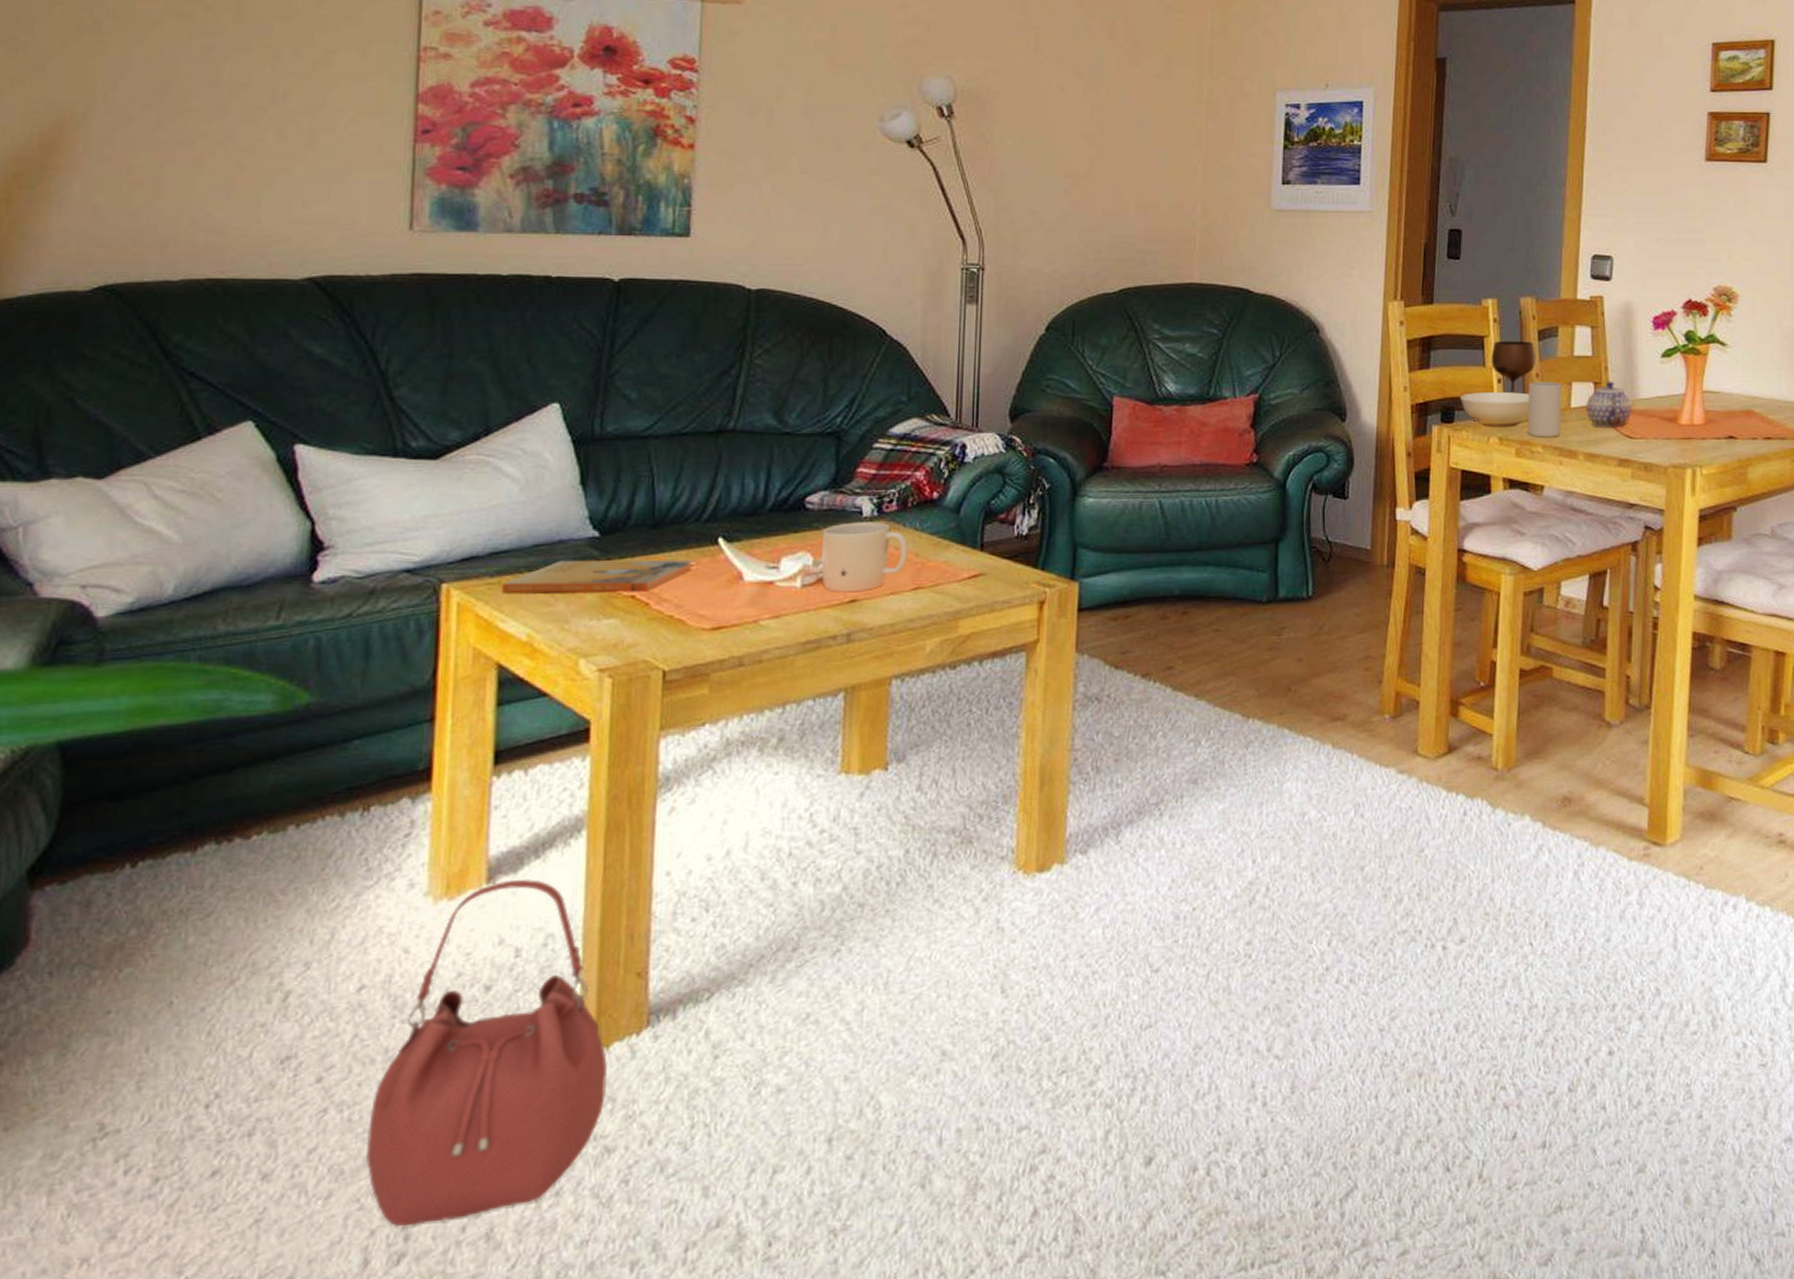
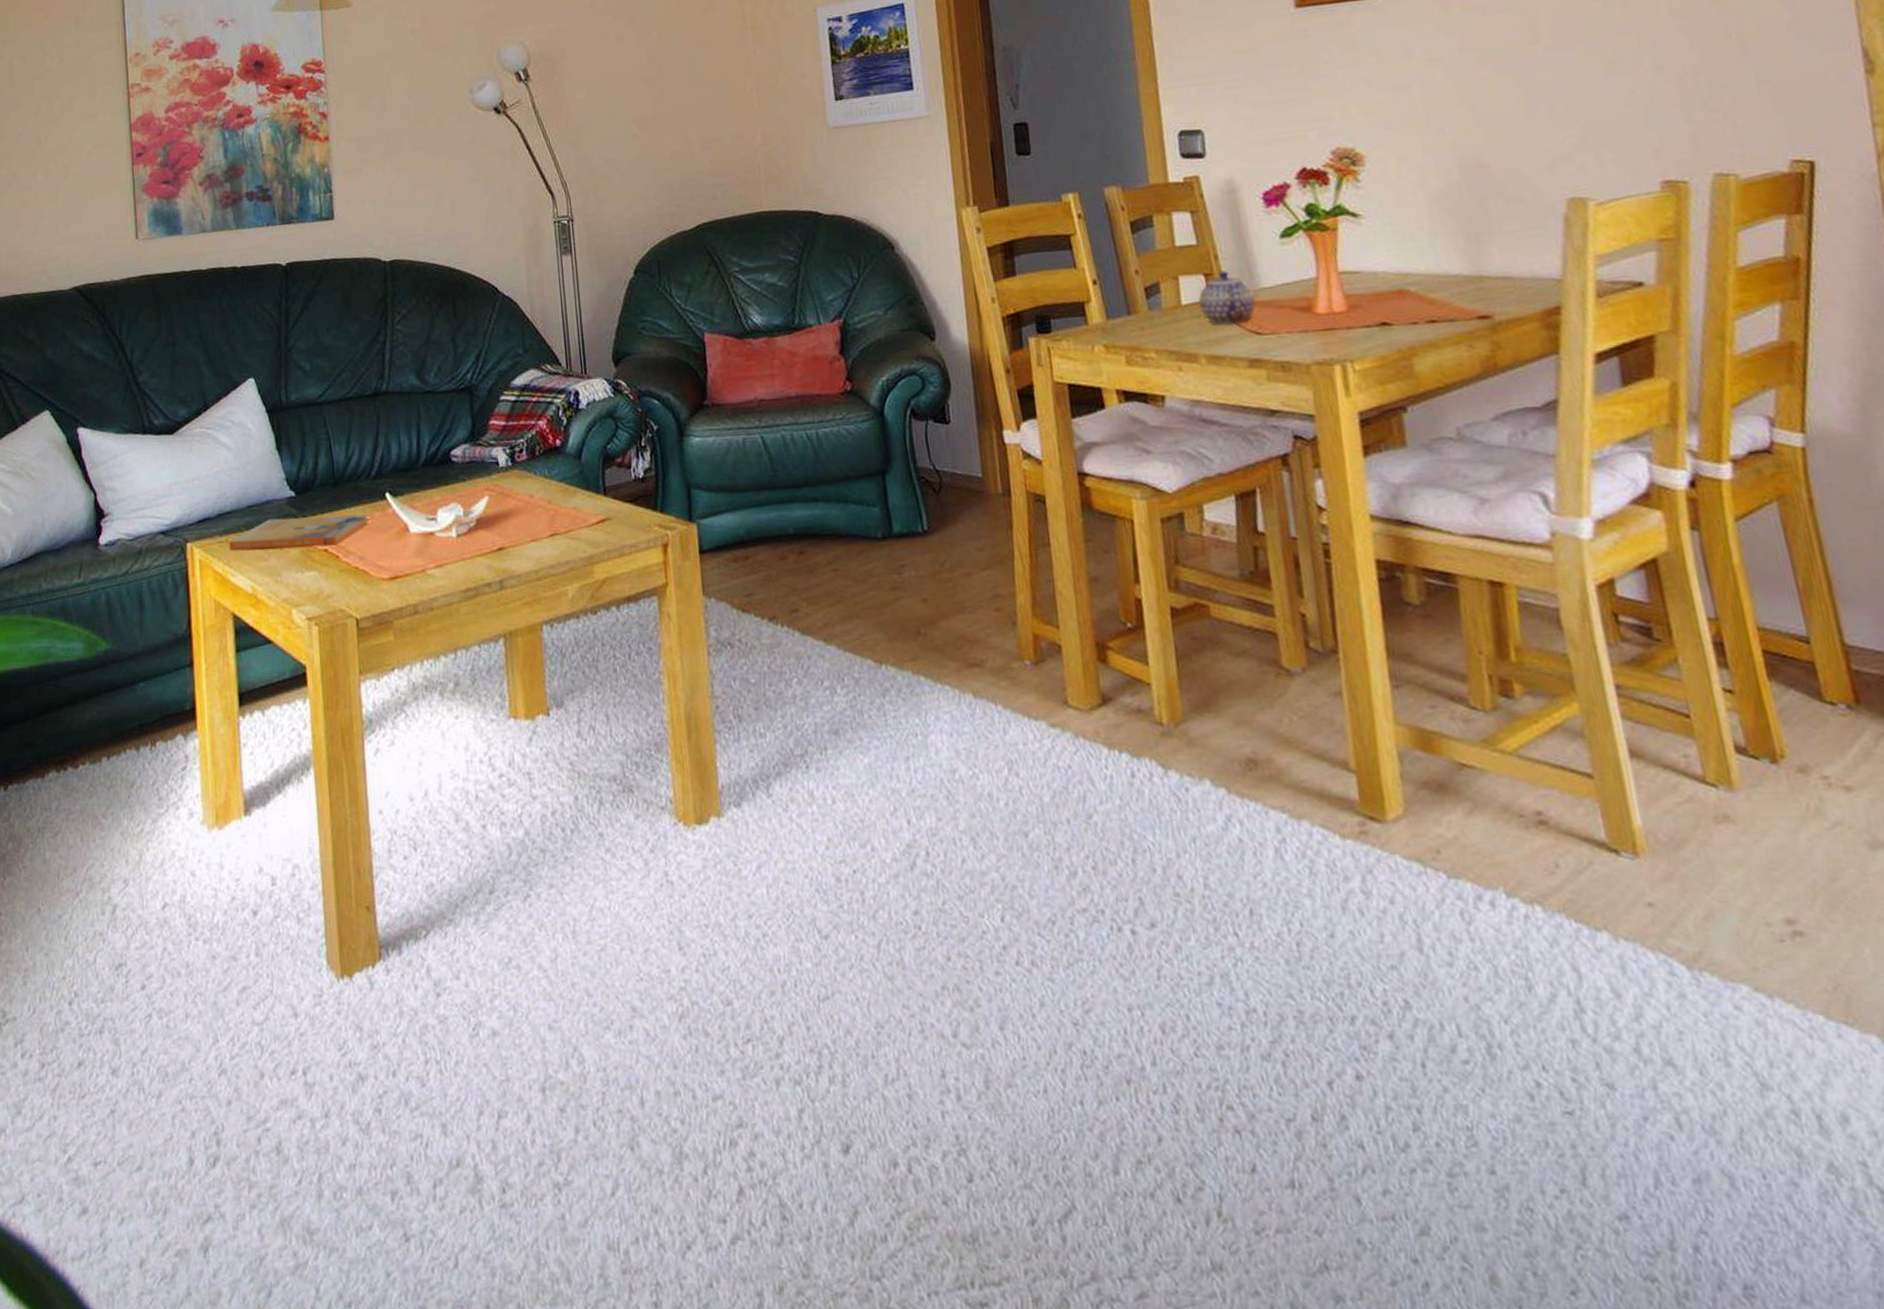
handbag: present [365,878,609,1226] -> none [181,812,355,1131]
mug: present [821,522,908,593] -> none [467,471,542,542]
bowl: present [1459,392,1530,428] -> none [1053,292,1136,335]
wine glass: present [1491,340,1535,394] -> none [1081,235,1133,295]
cup: present [1527,381,1562,439] -> none [1128,277,1174,343]

